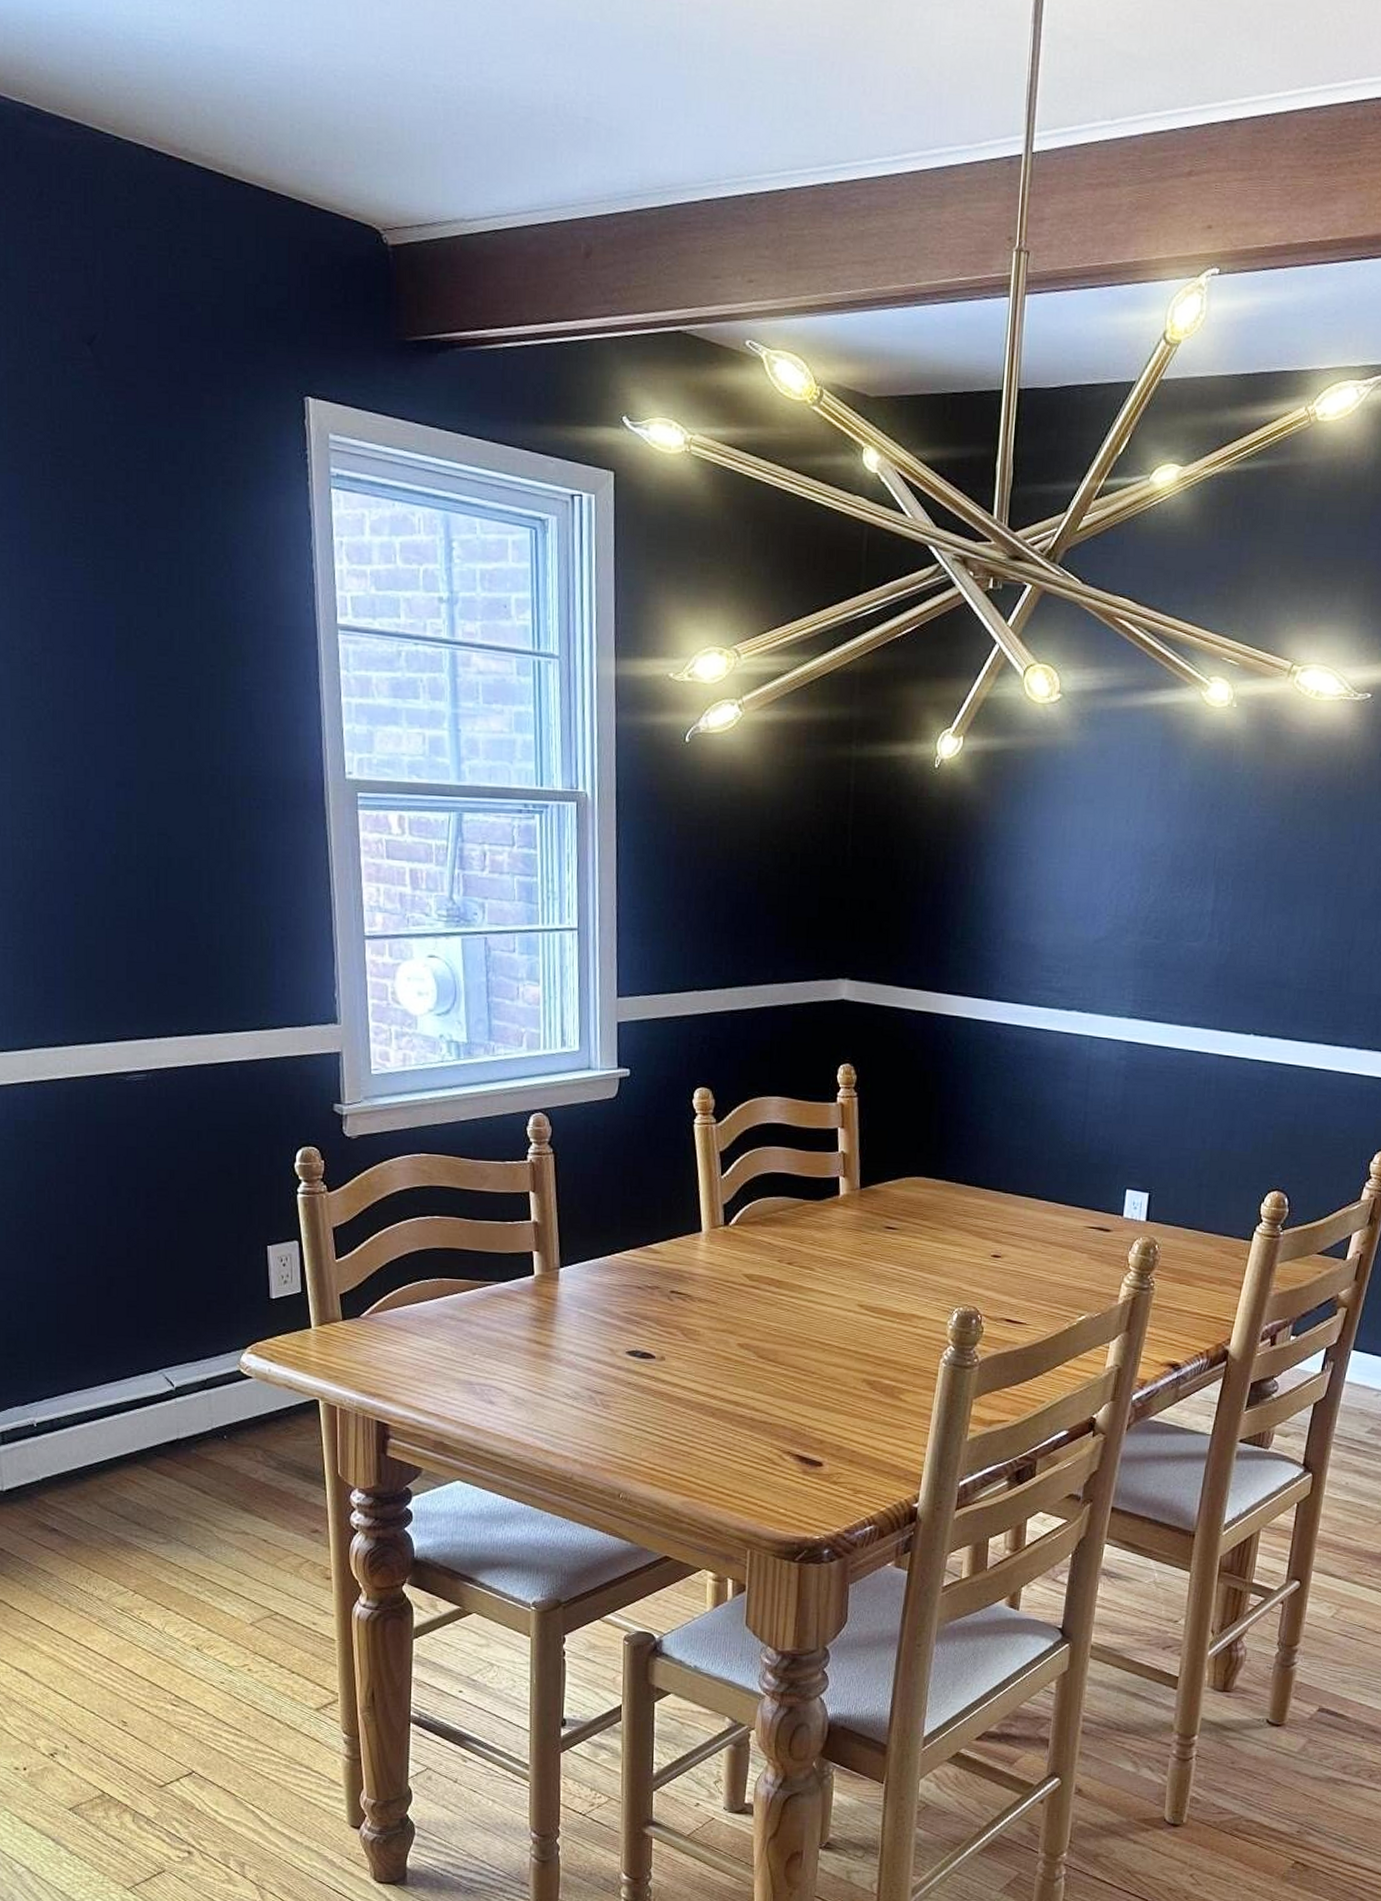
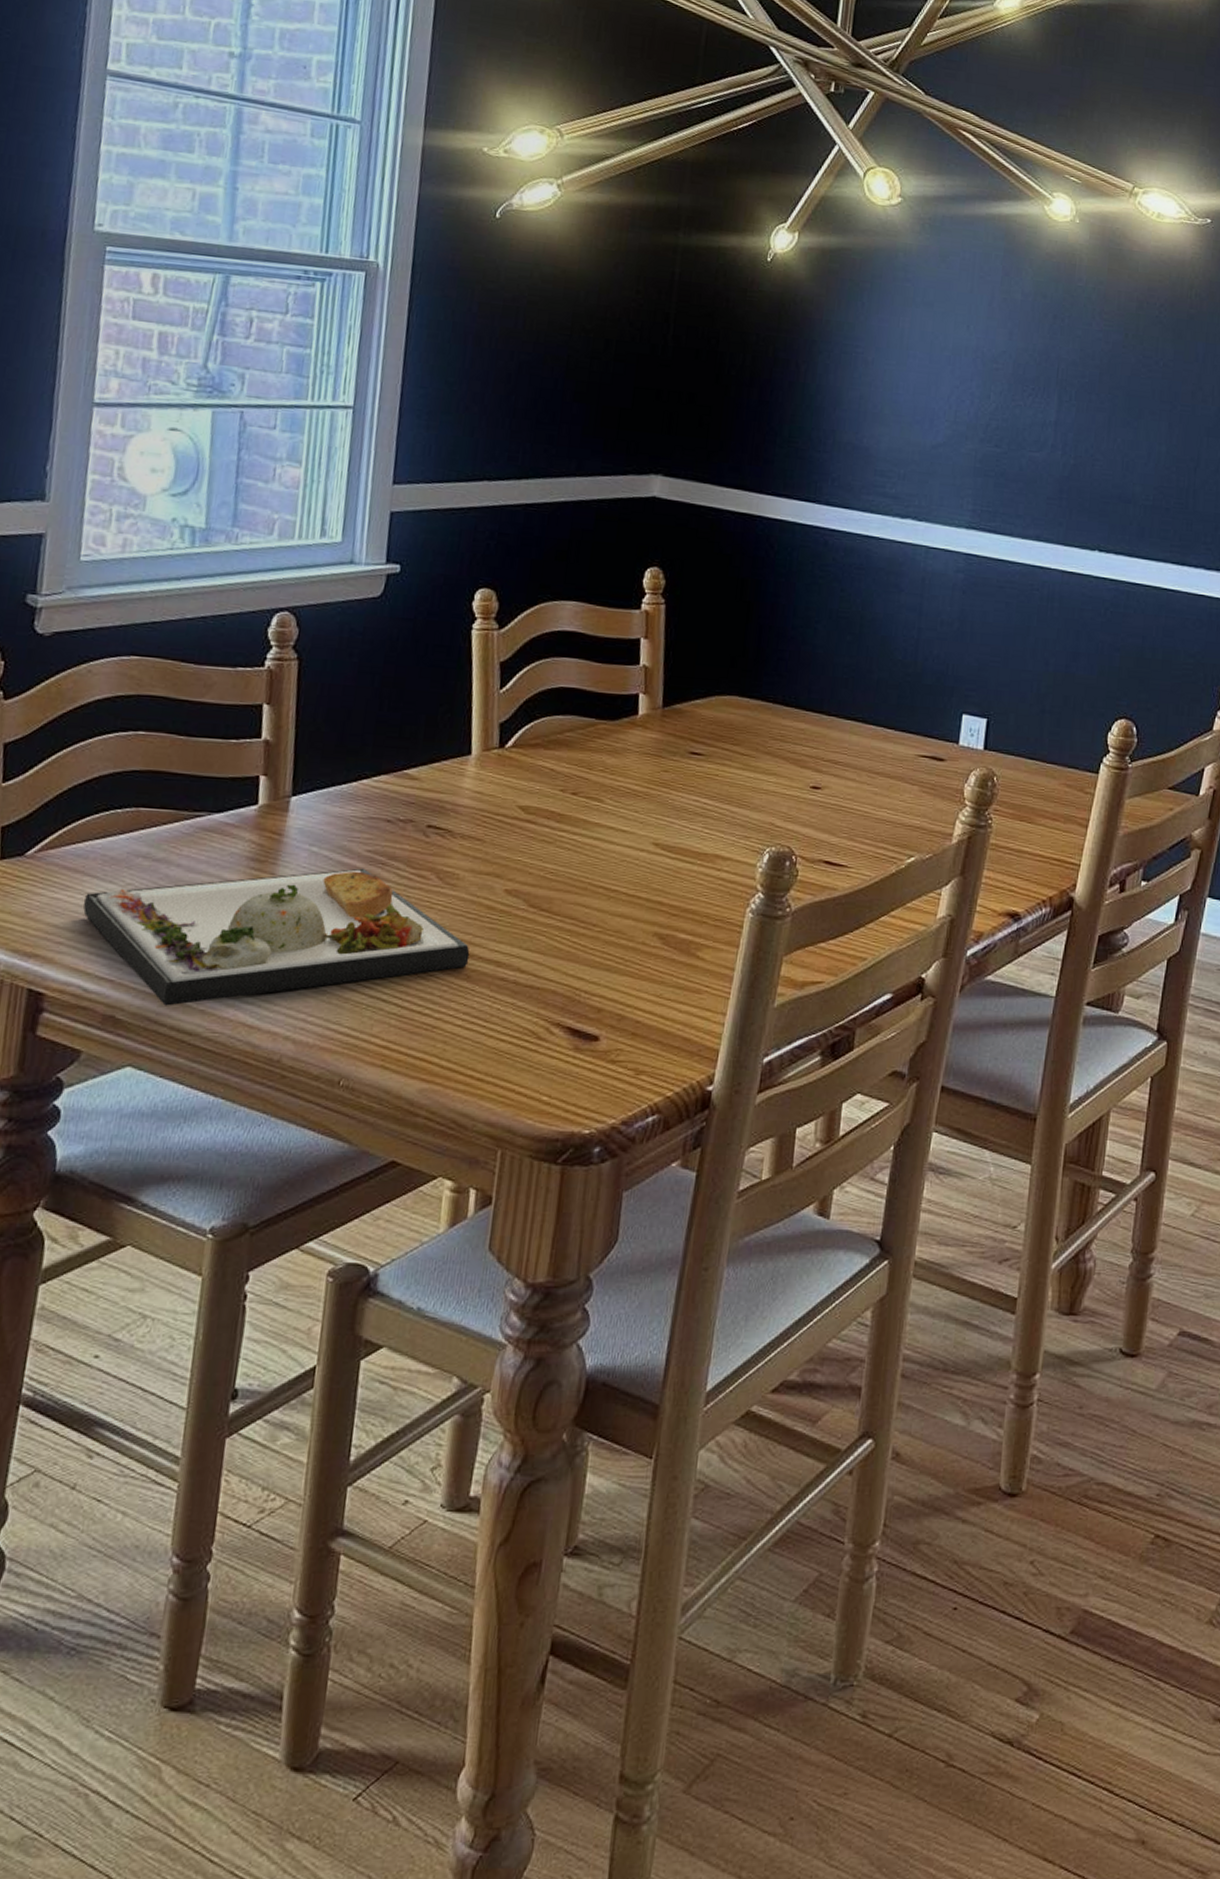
dinner plate: none [409,1326,713,1435] -> present [83,868,470,1006]

